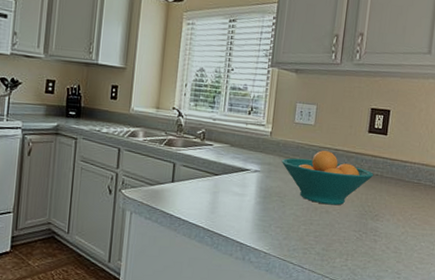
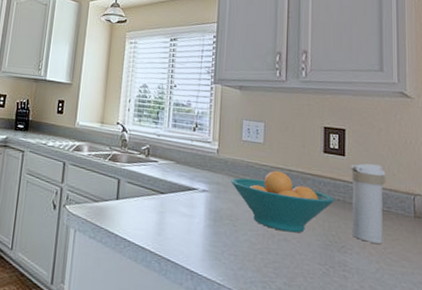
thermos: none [385,141,421,211] -> present [350,163,386,244]

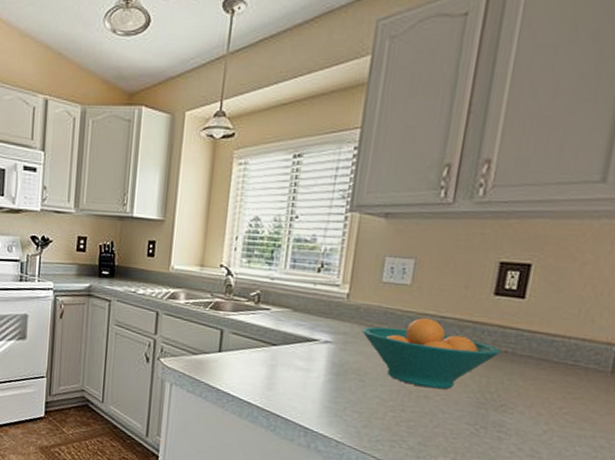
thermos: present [350,163,386,244] -> none [517,307,581,403]

